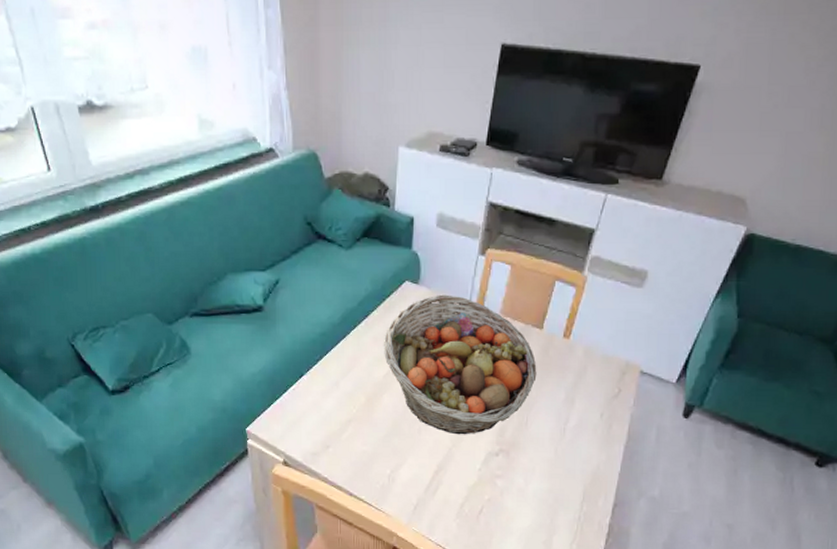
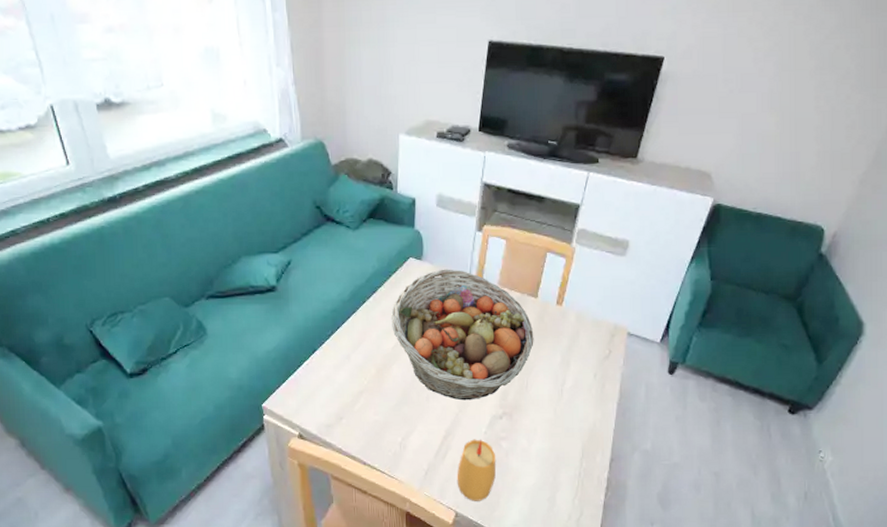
candle: none [447,475,490,540] -> present [457,439,496,501]

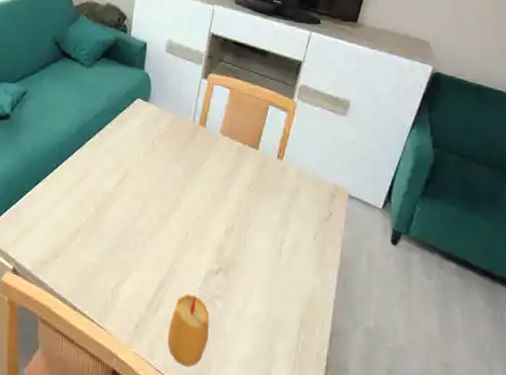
fruit basket: present [391,269,534,401] -> none [115,112,254,251]

